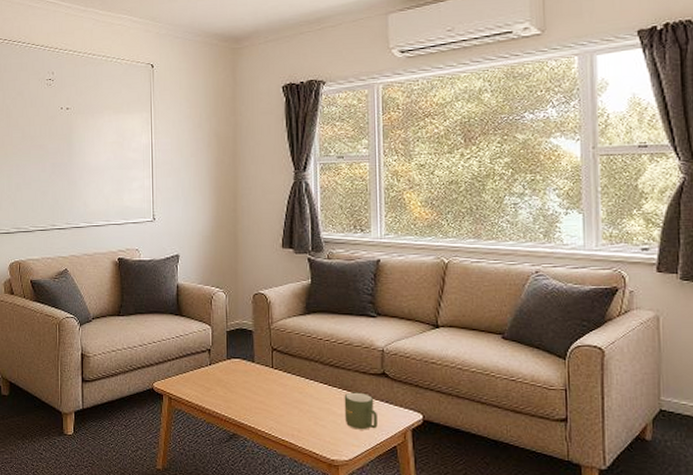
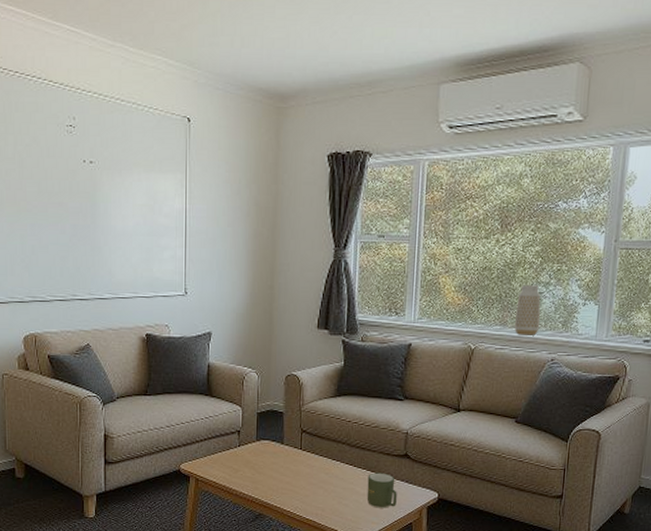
vase: none [490,196,519,248] -> present [515,285,541,335]

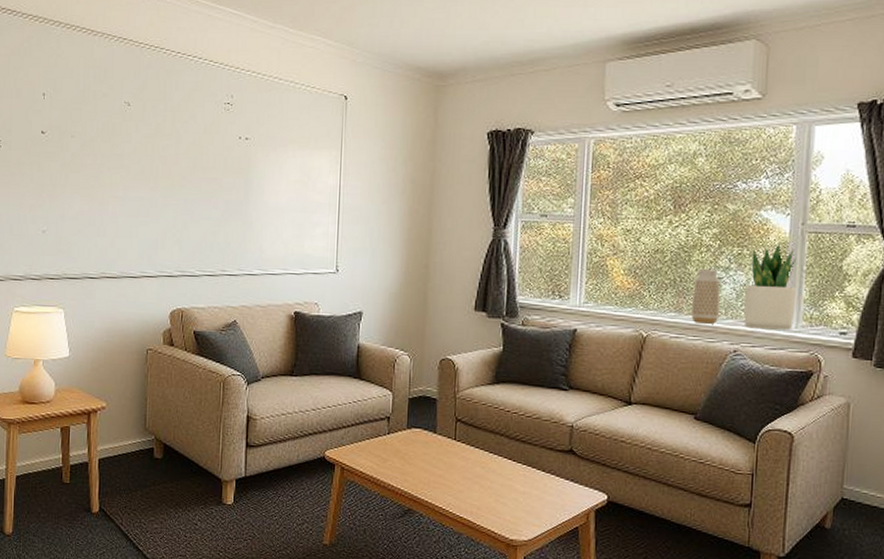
mug: present [367,472,397,508] -> none [527,469,561,510]
planter: none [561,260,608,340] -> present [744,244,796,330]

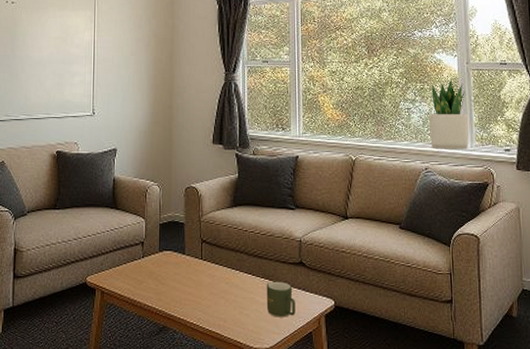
mug: none [527,469,561,510] -> present [266,281,296,318]
vase: present [691,269,720,324] -> none [389,102,412,147]

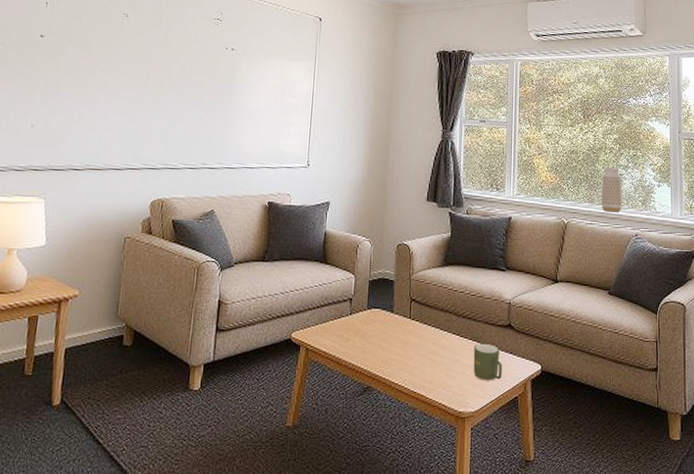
vase: none [389,102,412,147] -> present [601,167,623,212]
planter: present [429,79,469,150] -> none [641,147,678,218]

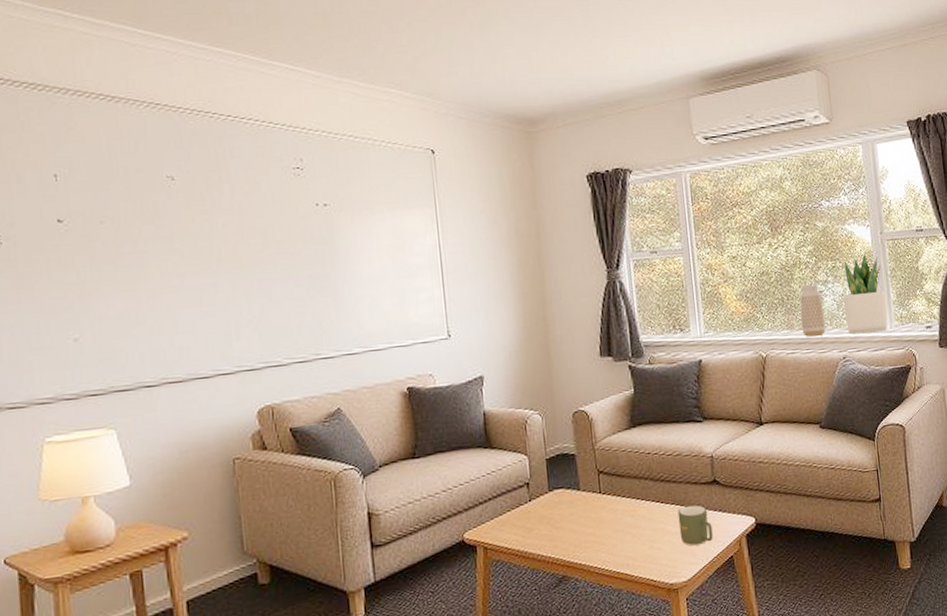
planter: none [641,147,678,218] -> present [843,253,887,335]

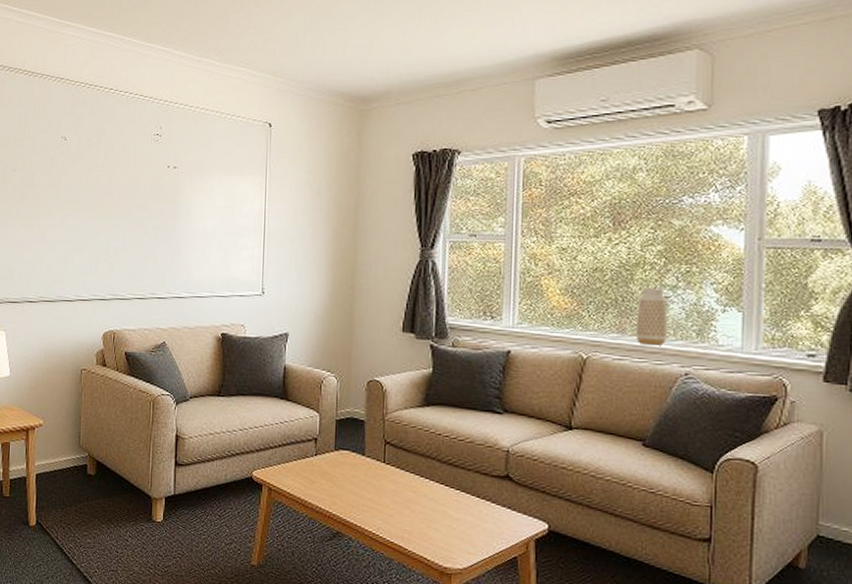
mug: present [677,504,713,546] -> none [461,494,498,537]
planter: present [843,253,887,335] -> none [695,260,753,352]

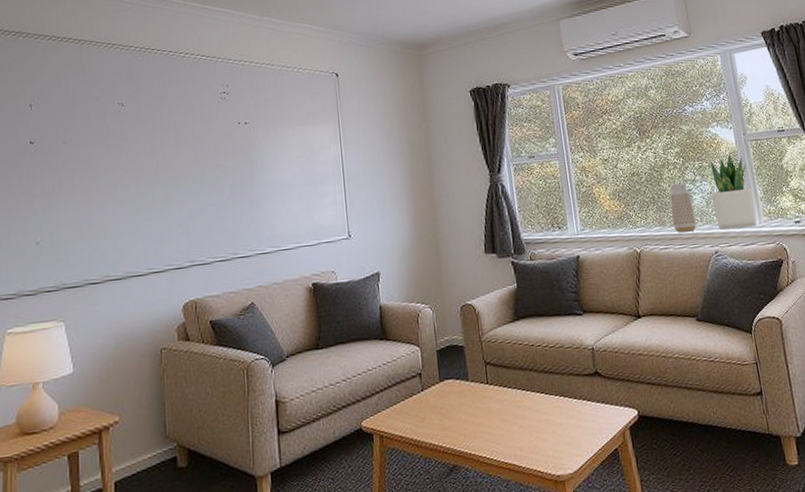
planter: none [695,260,753,352] -> present [710,153,756,230]

